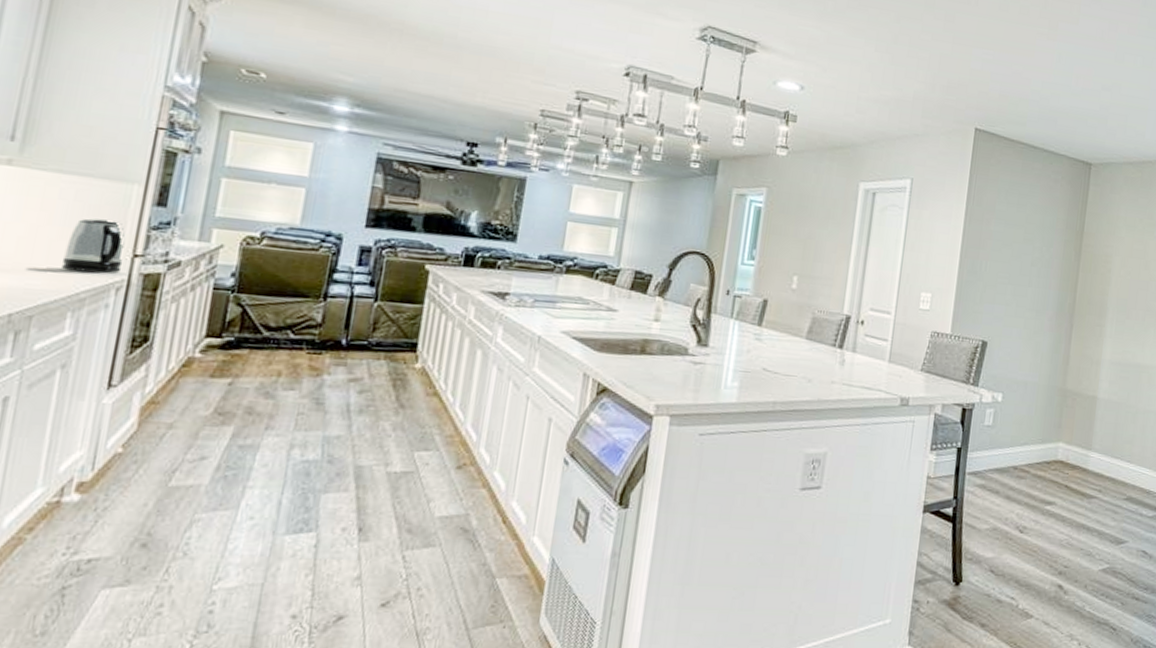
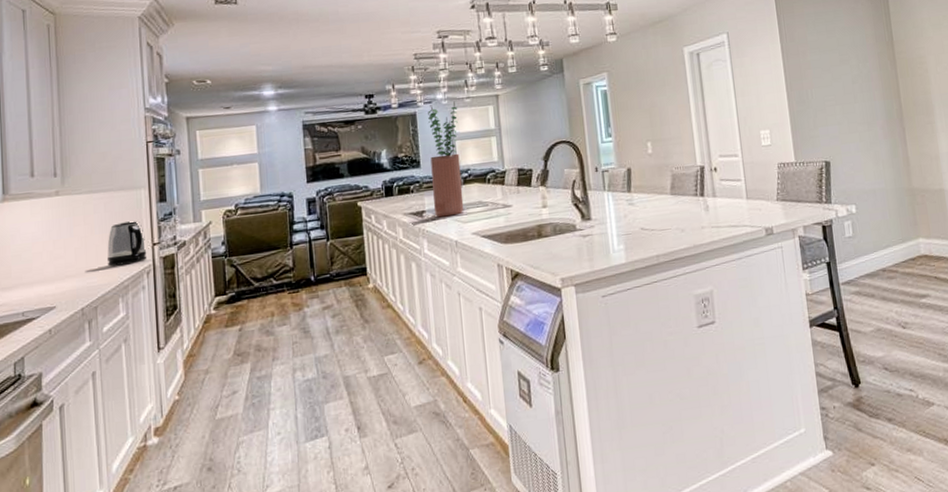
vase: none [521,173,580,307] -> present [428,101,464,218]

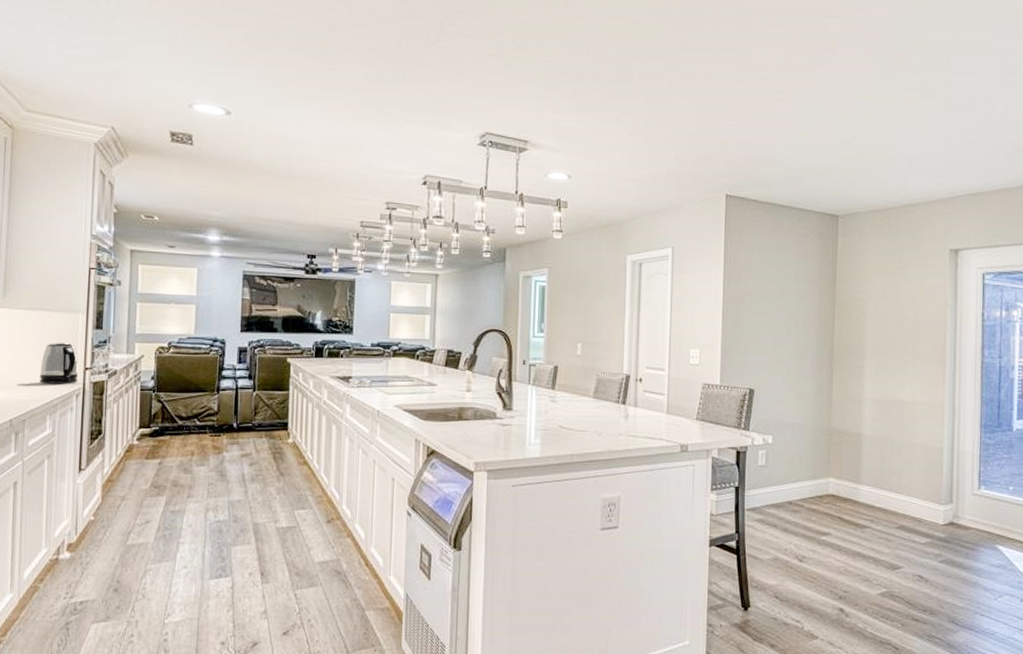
vase: present [428,101,464,218] -> none [361,274,397,386]

